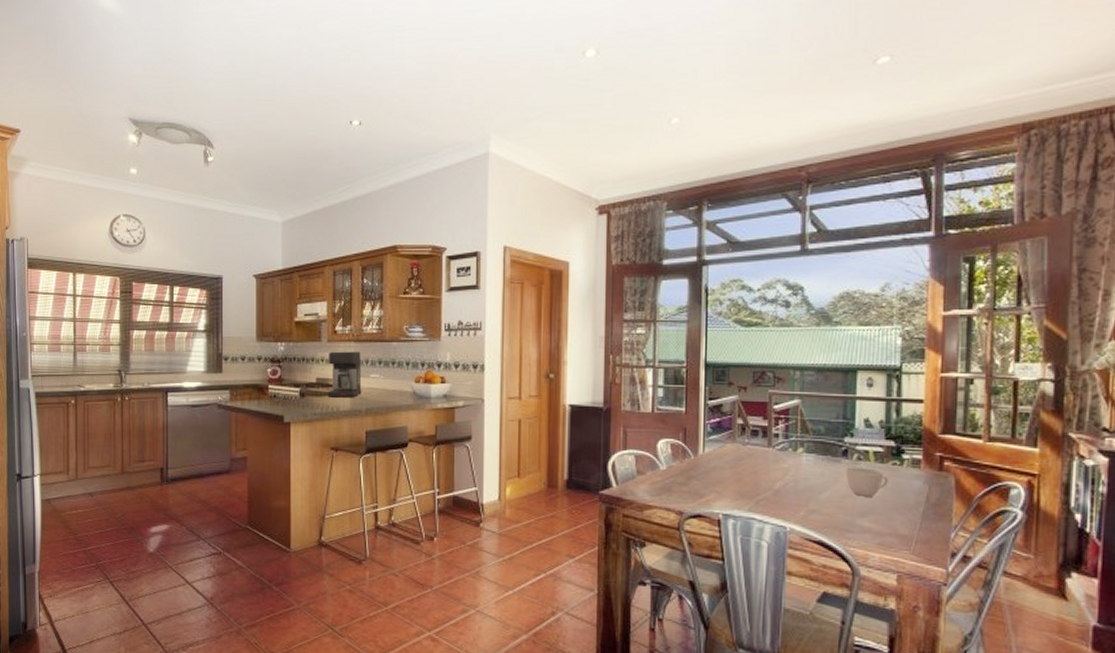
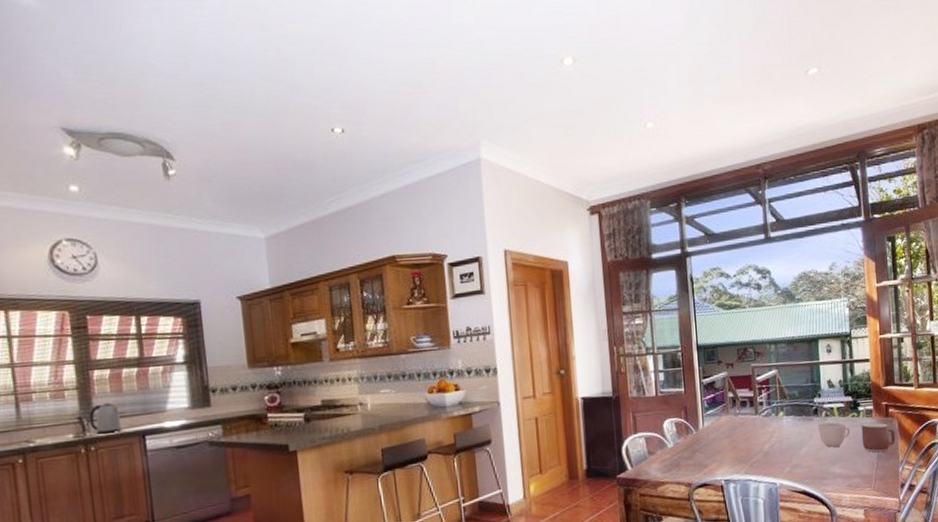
kettle: none [126,360,151,387] -> present [88,403,122,434]
coffee maker: present [327,351,362,398] -> none [332,368,373,419]
mug: none [903,474,950,511] -> present [861,422,896,453]

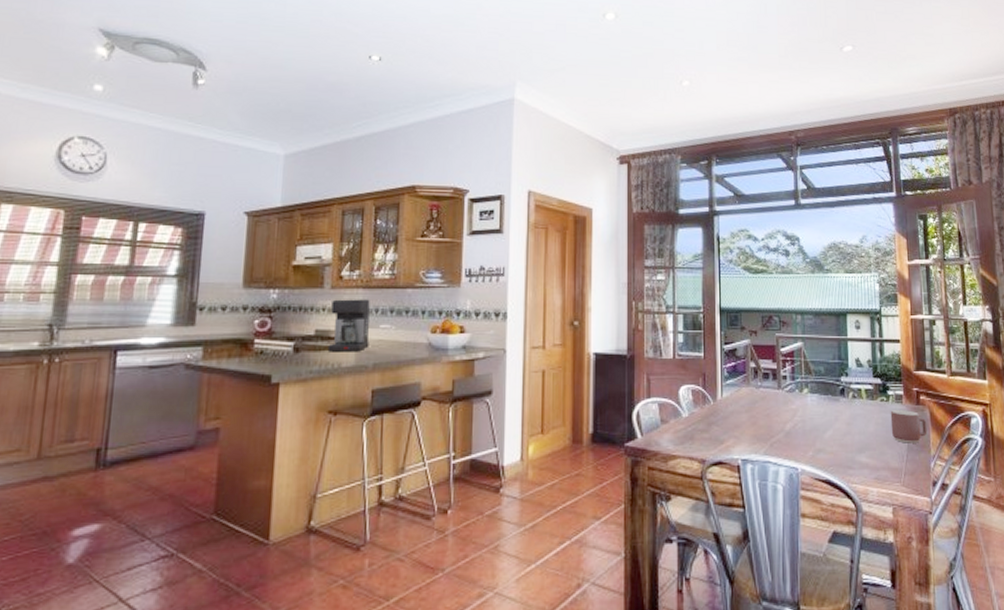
kettle: present [88,403,122,434] -> none [59,312,96,345]
coffee maker: none [332,368,373,419] -> present [327,299,370,352]
cup: present [817,422,850,447] -> none [844,405,879,433]

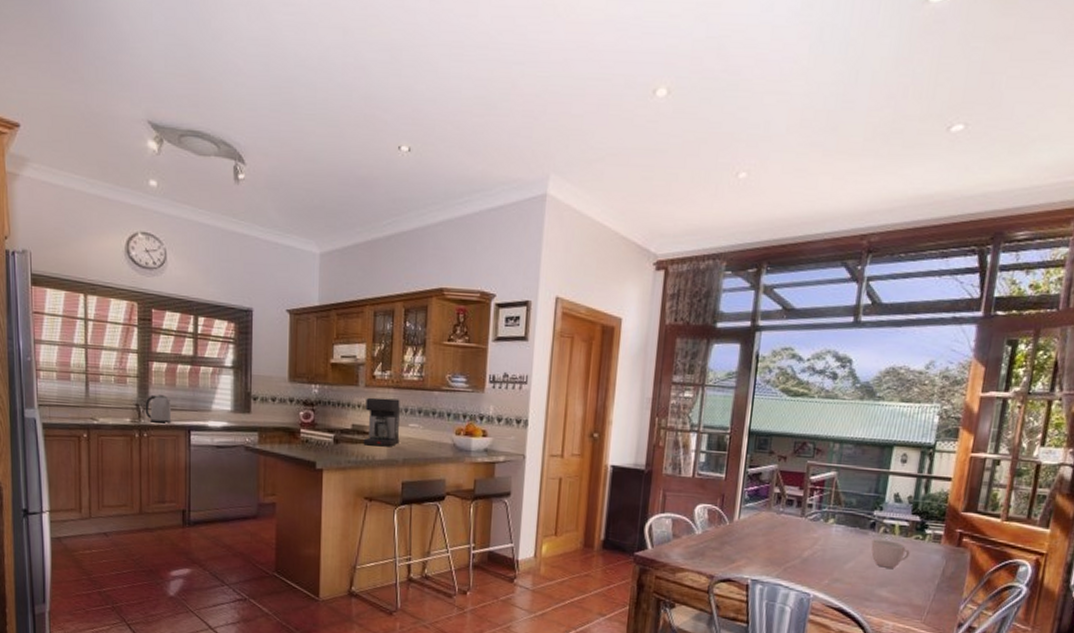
kettle: none [59,312,96,345] -> present [145,394,172,424]
cup: none [844,405,879,433] -> present [871,539,910,568]
mug: present [890,409,927,443] -> none [920,548,965,584]

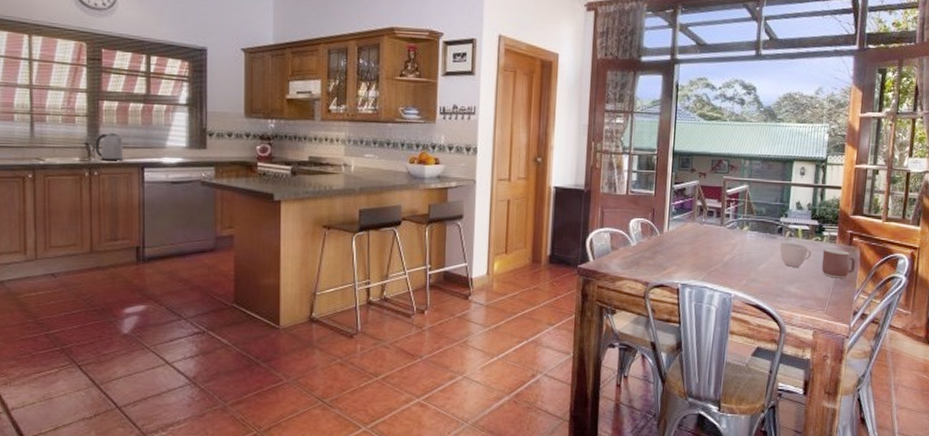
coffee maker: present [363,397,400,447] -> none [320,130,356,177]
mug: none [920,548,965,584] -> present [821,248,856,278]

